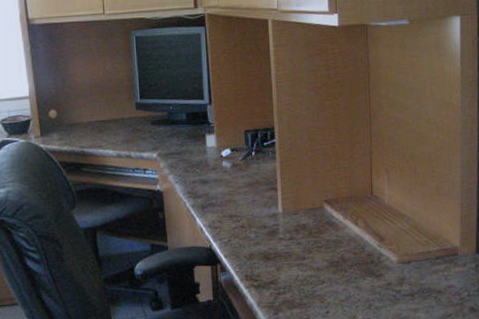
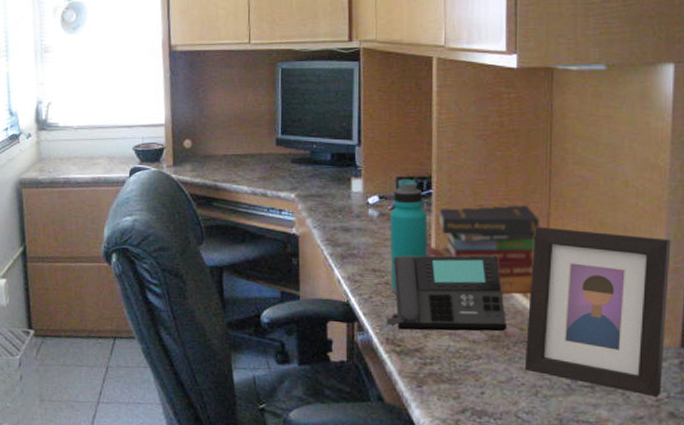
water bottle: none [241,131,275,236] -> present [390,179,428,294]
phone: none [244,192,344,266] -> present [386,255,508,332]
books: none [273,146,365,224] -> present [426,204,540,293]
picture frame: none [359,163,465,296] -> present [524,227,671,397]

